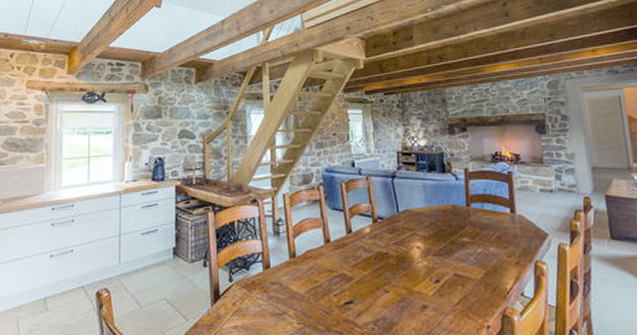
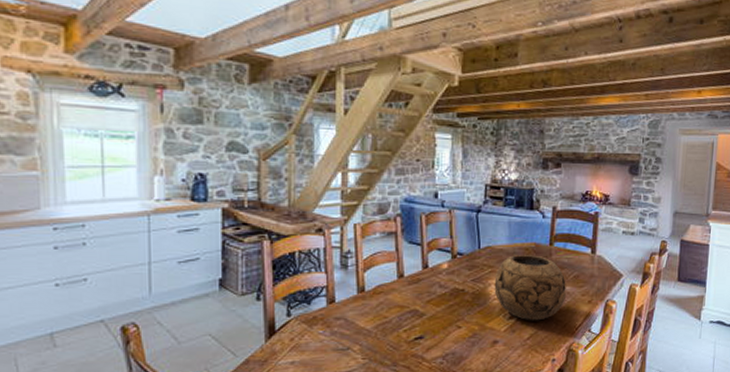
decorative bowl: none [416,217,492,285] -> present [494,255,567,321]

